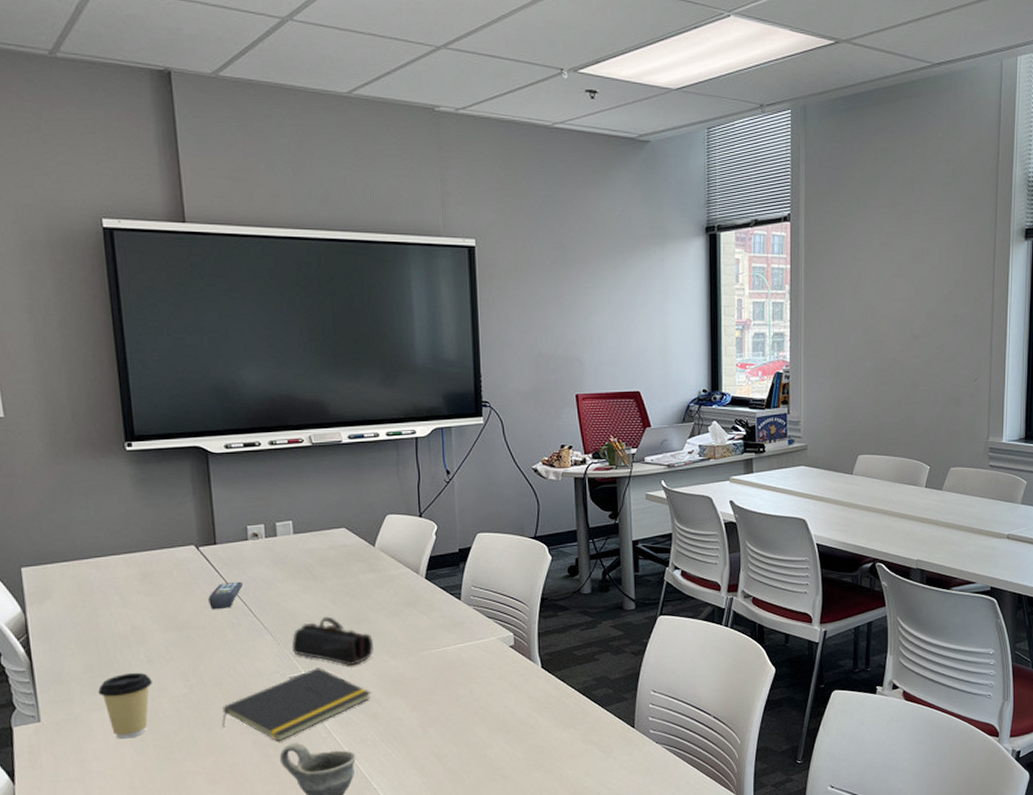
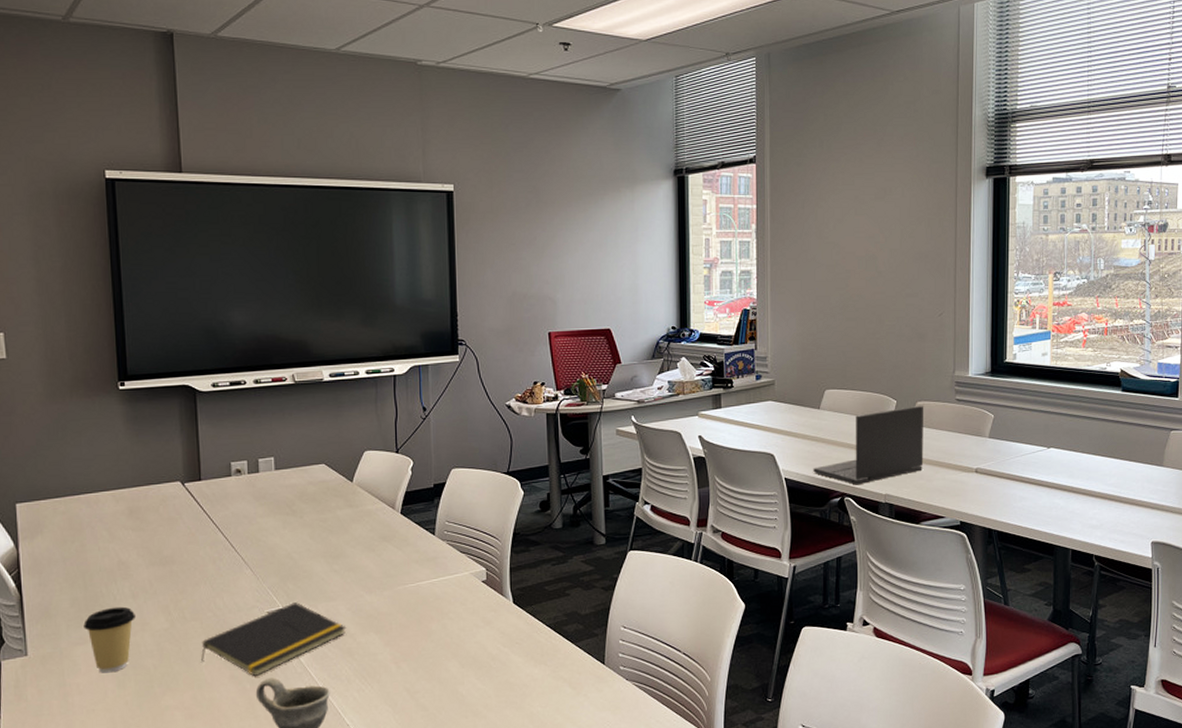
remote control: present [208,581,243,610] -> none [192,516,225,545]
pencil case: present [291,616,375,665] -> none [270,551,350,600]
laptop: none [845,471,956,551] -> present [813,405,924,485]

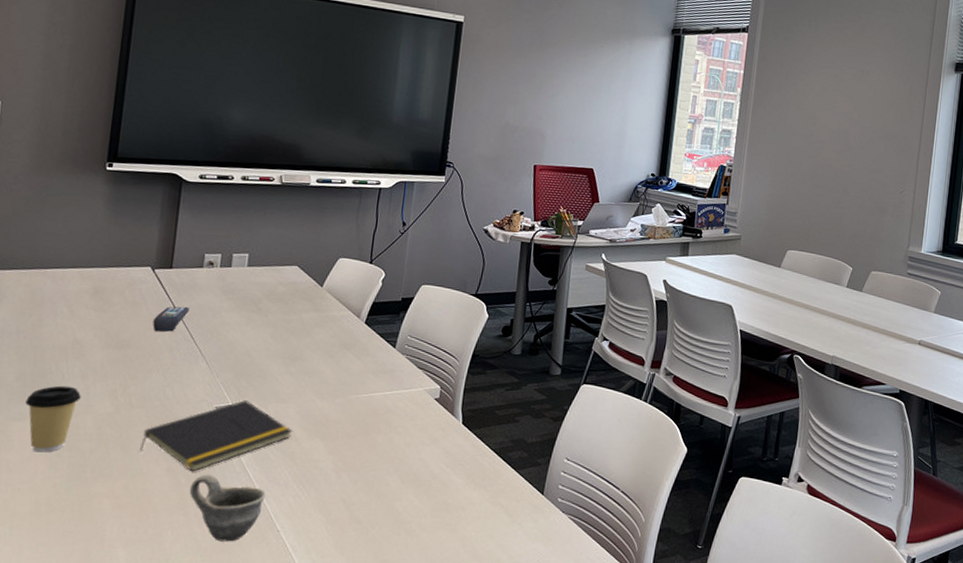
remote control: none [192,516,225,545] -> present [153,306,189,332]
laptop: present [813,405,924,485] -> none [767,274,877,344]

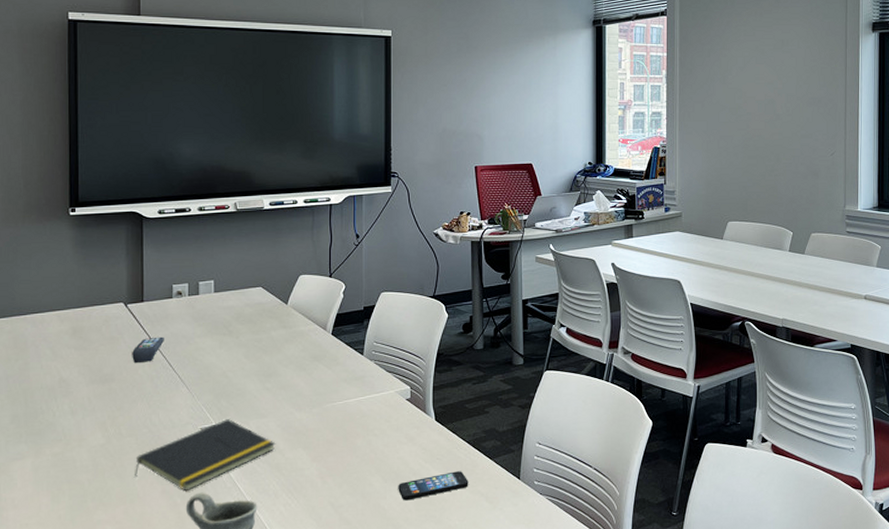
coffee cup: present [25,385,81,453] -> none [22,423,73,488]
smartphone: none [415,479,490,505] -> present [398,471,469,501]

